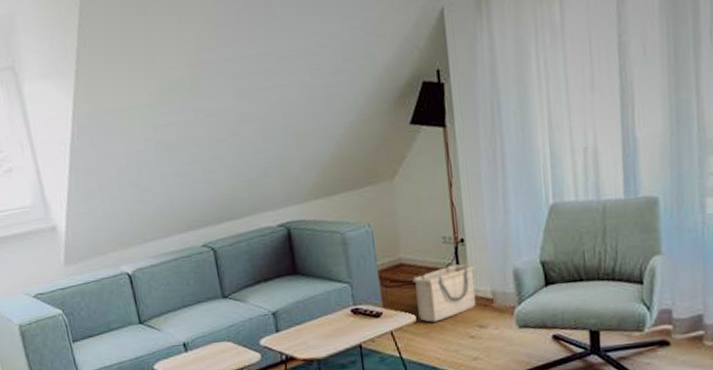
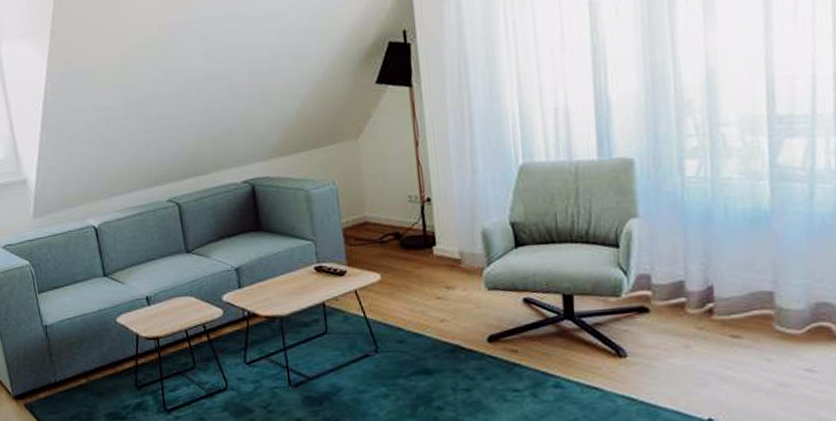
basket: present [412,264,476,322] -> none [377,223,443,282]

